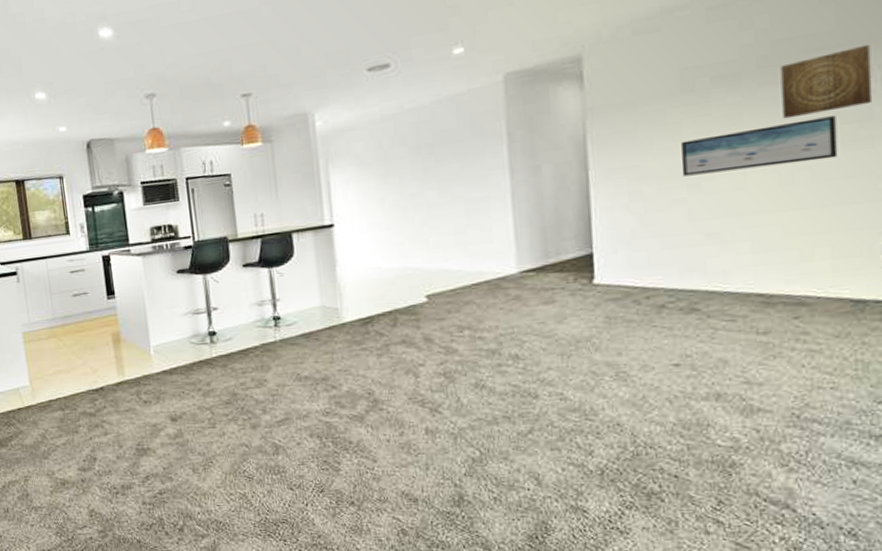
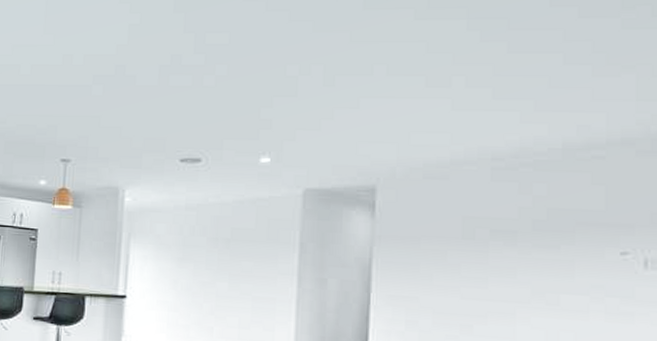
wall art: present [681,116,838,176] -> none [456,283,601,327]
wall art: present [780,44,873,119] -> none [553,228,635,283]

